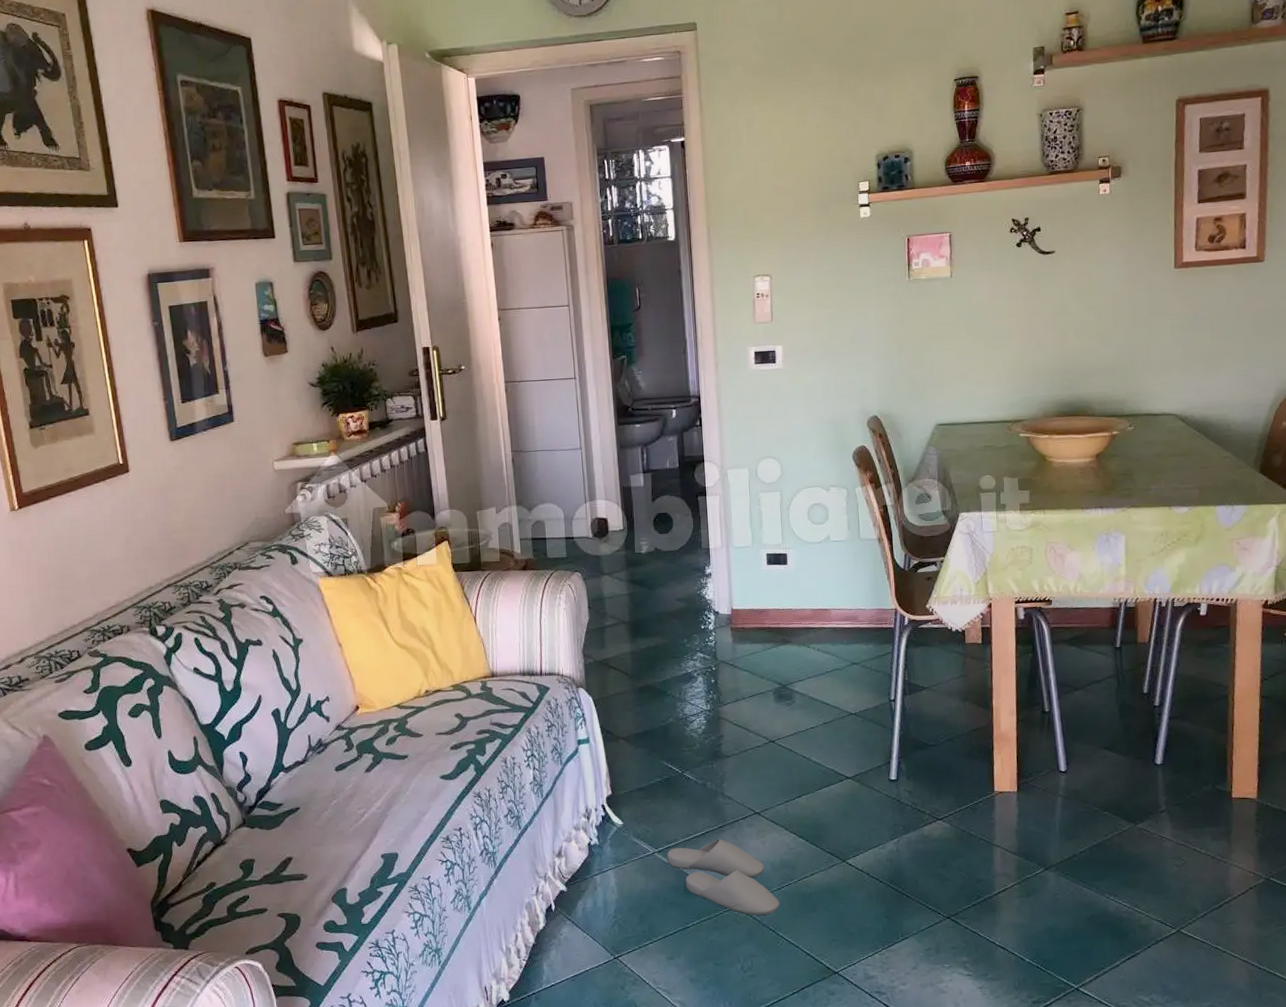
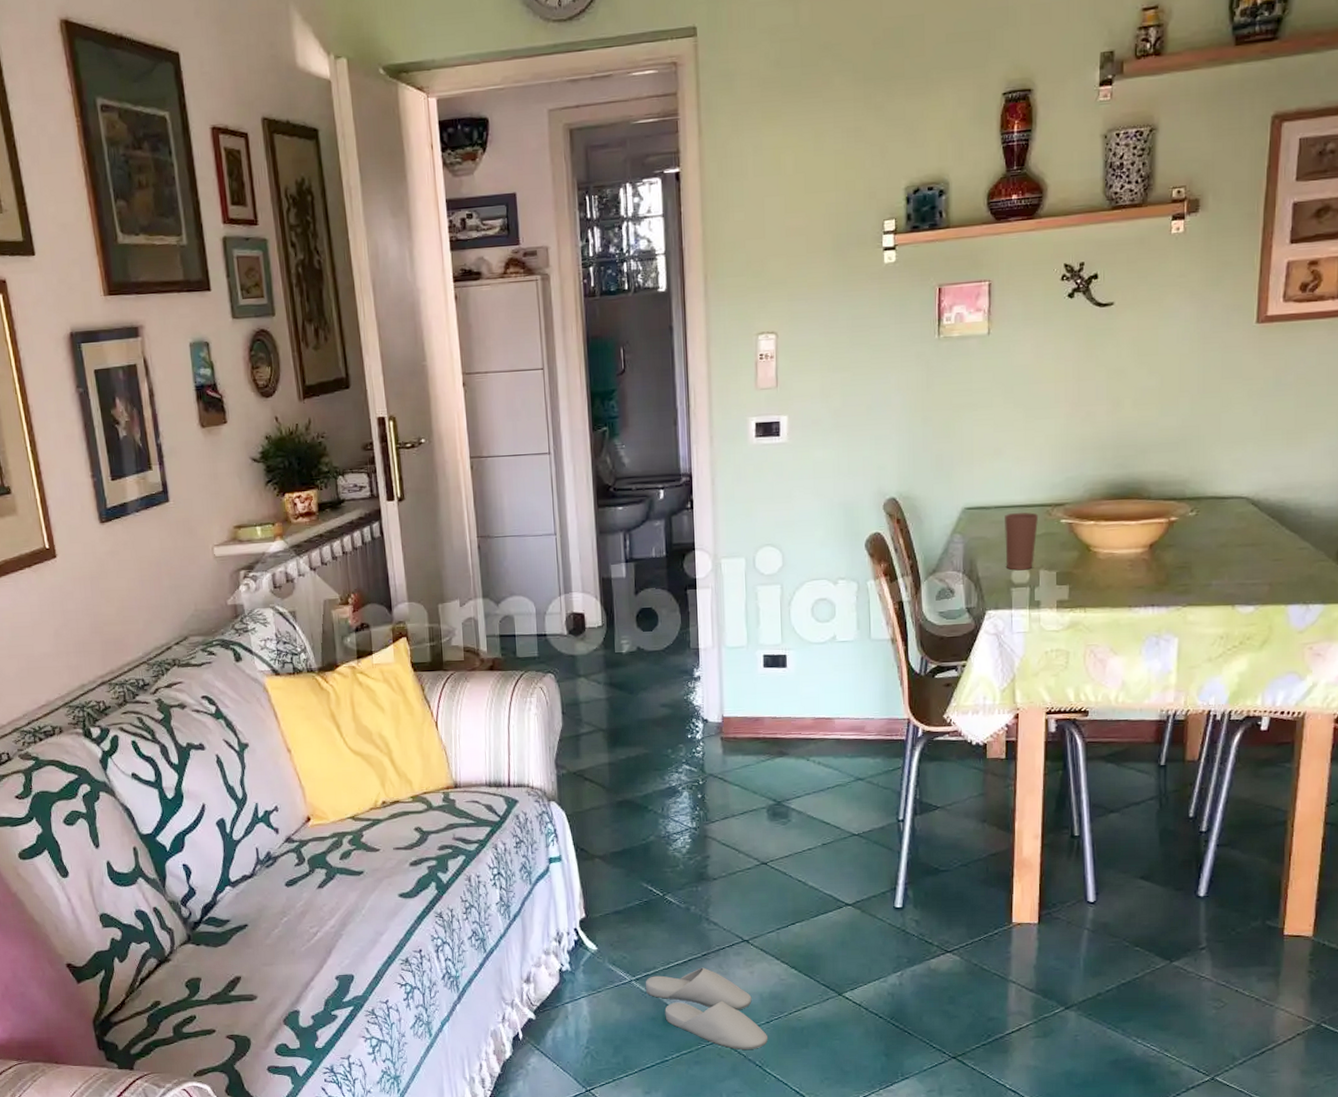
cup: none [972,428,1001,478] -> present [1005,512,1039,571]

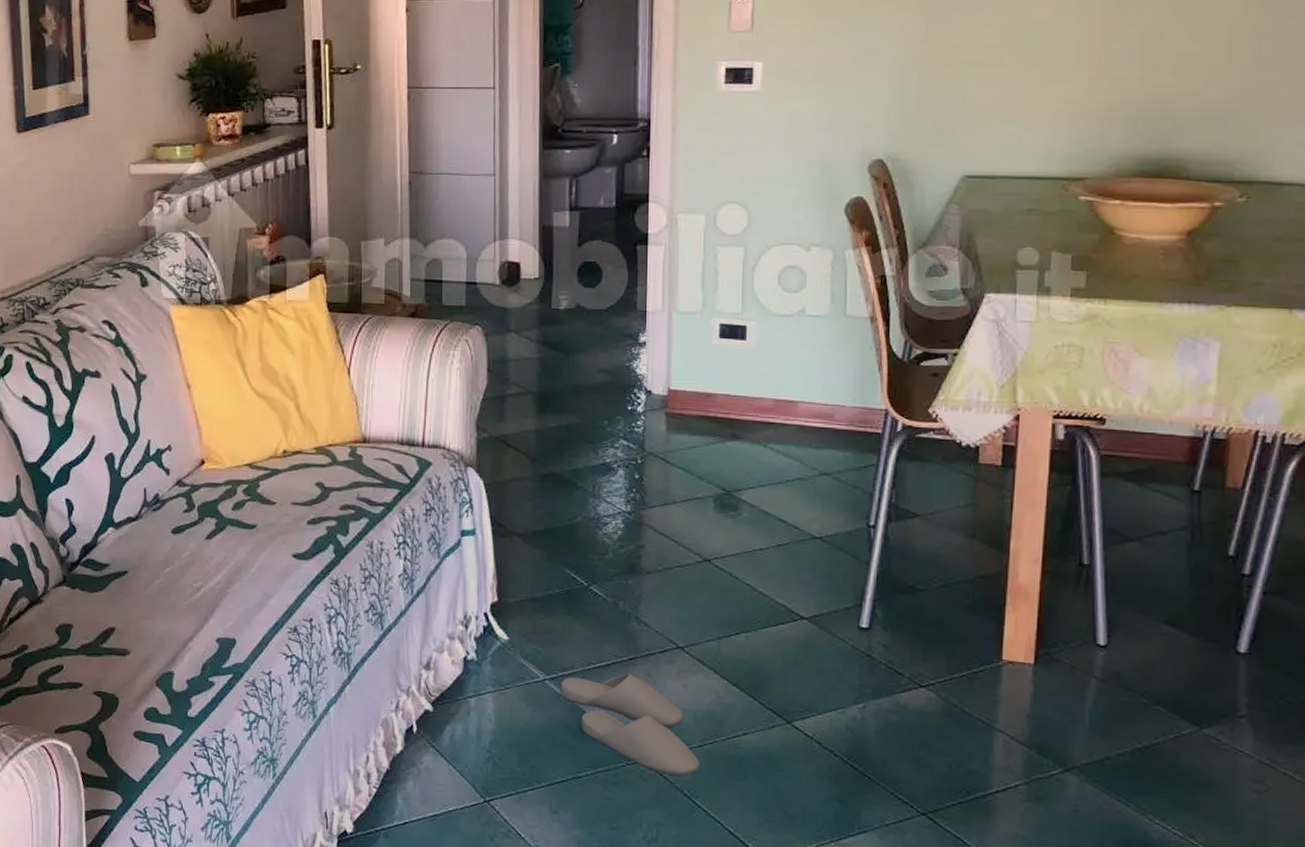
cup: present [1005,512,1039,571] -> none [1011,186,1053,251]

